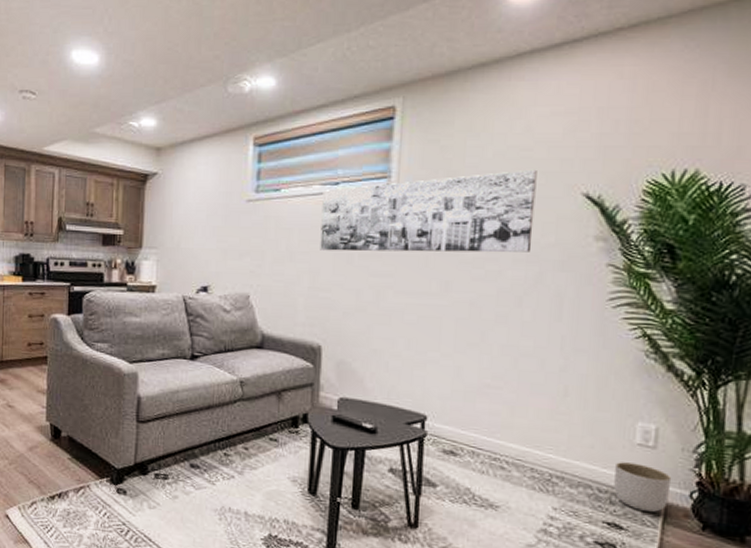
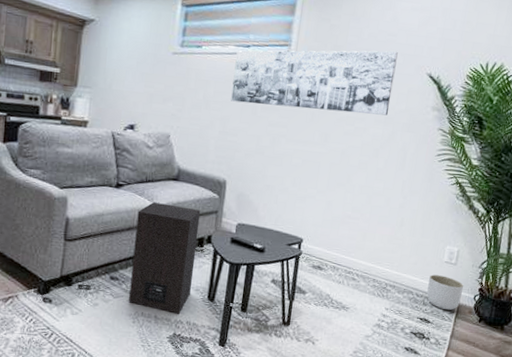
speaker: none [213,374,292,511] -> present [129,201,201,314]

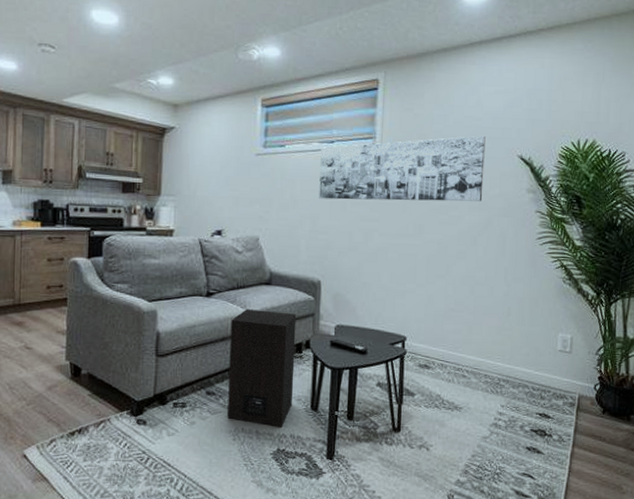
planter: present [427,274,464,311] -> none [543,365,582,403]

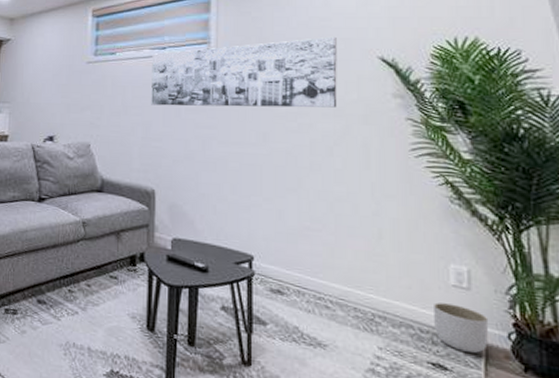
speaker: present [227,308,297,427] -> none [58,215,130,346]
planter: none [543,365,582,403] -> present [434,302,489,354]

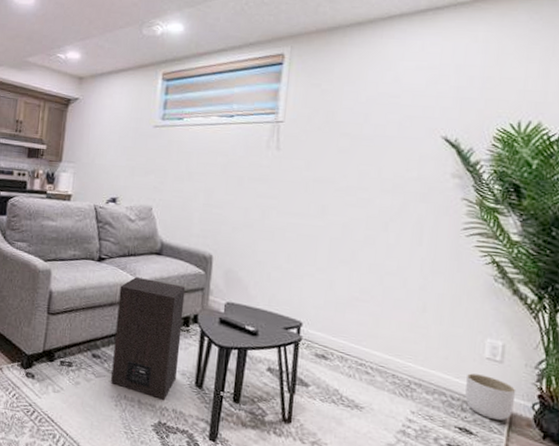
speaker: none [58,215,130,346] -> present [111,276,186,400]
wall art: present [151,36,337,108] -> none [215,113,403,184]

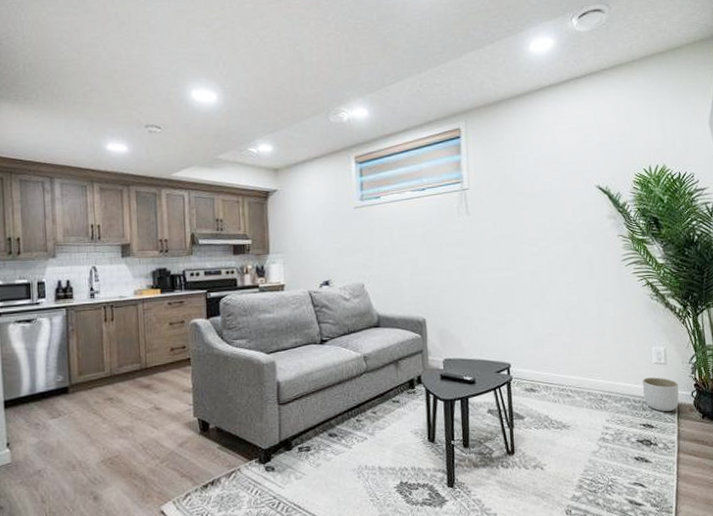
speaker: present [111,276,186,400] -> none [345,351,410,461]

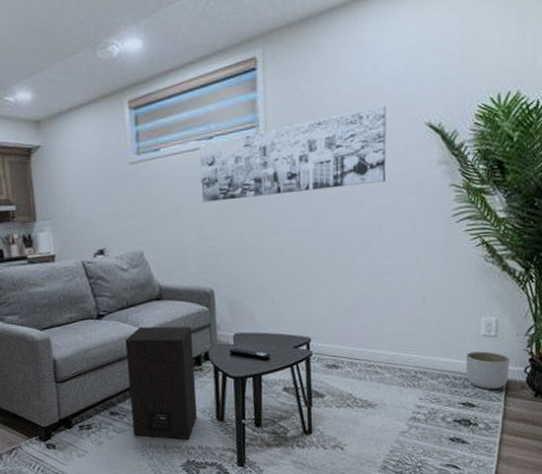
speaker: none [345,351,410,461] -> present [125,326,197,440]
wall art: none [413,170,568,243] -> present [199,105,386,203]

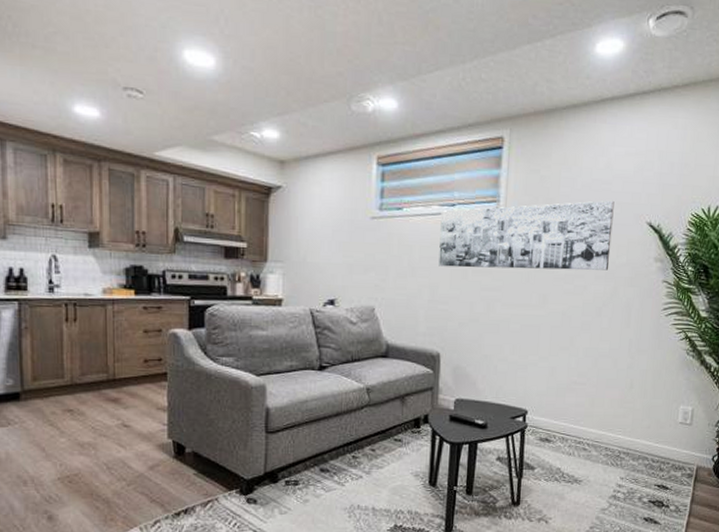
speaker: present [125,326,197,440] -> none [342,382,415,503]
planter: present [466,351,510,390] -> none [663,437,701,475]

